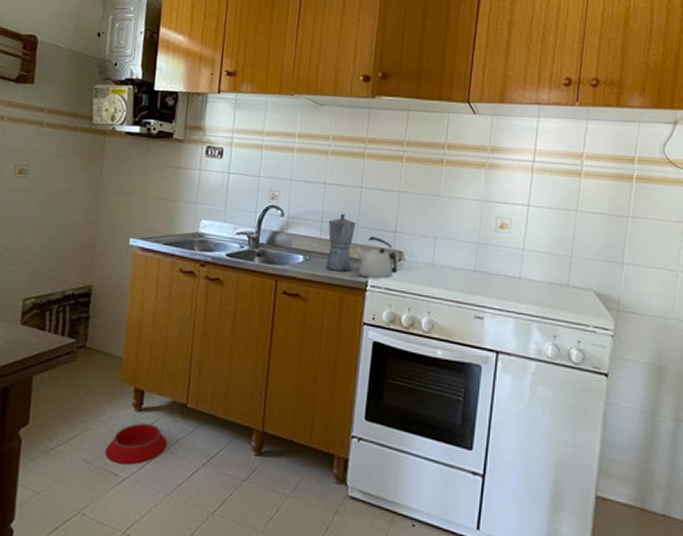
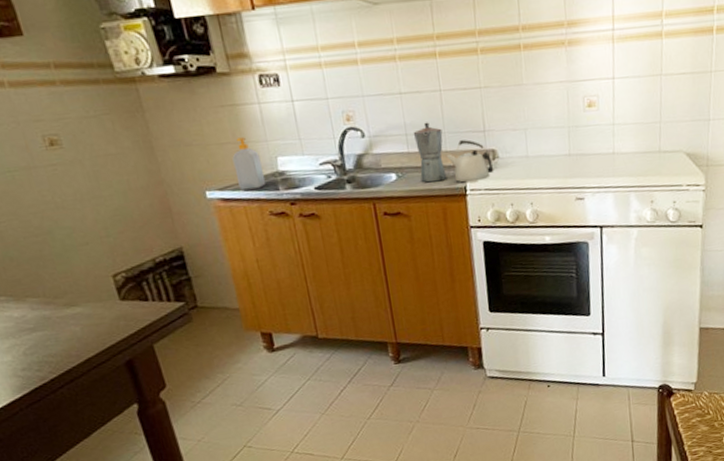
pet bowl: present [105,422,167,465] -> none [251,359,309,400]
soap bottle: none [160,196,187,245] -> present [232,137,267,191]

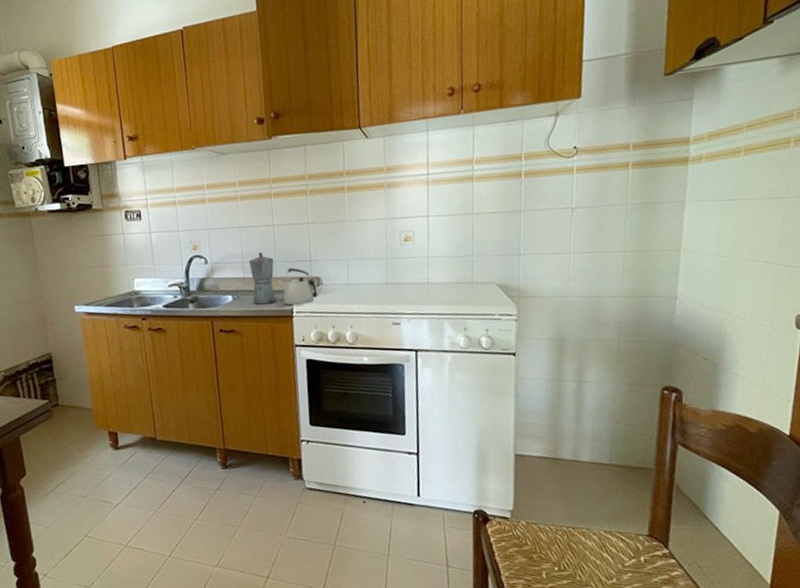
soap bottle: present [232,137,267,191] -> none [98,262,124,306]

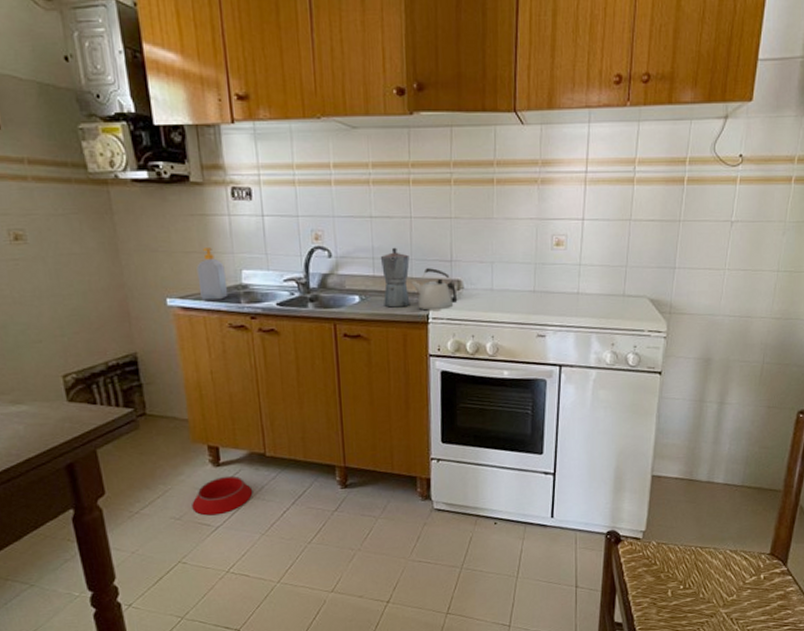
pet bowl: none [96,458,146,494] -> present [192,475,253,516]
soap bottle: none [98,262,124,306] -> present [196,247,229,301]

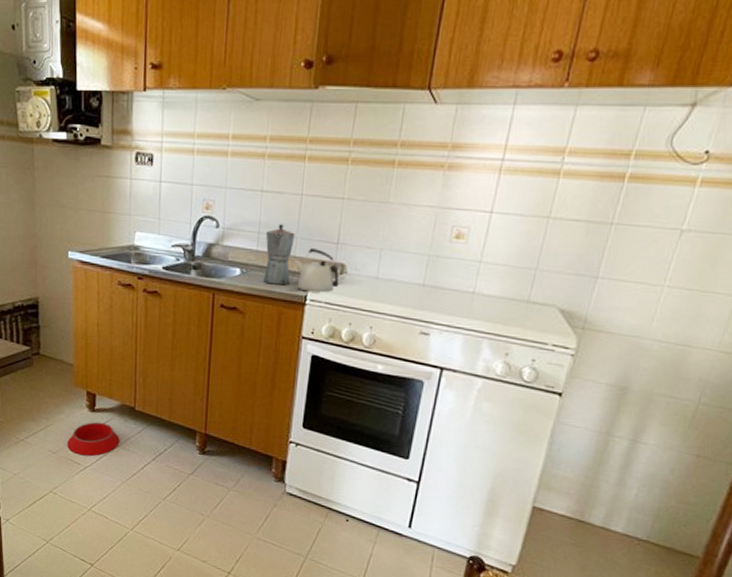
soap bottle: present [196,247,229,301] -> none [96,207,122,258]

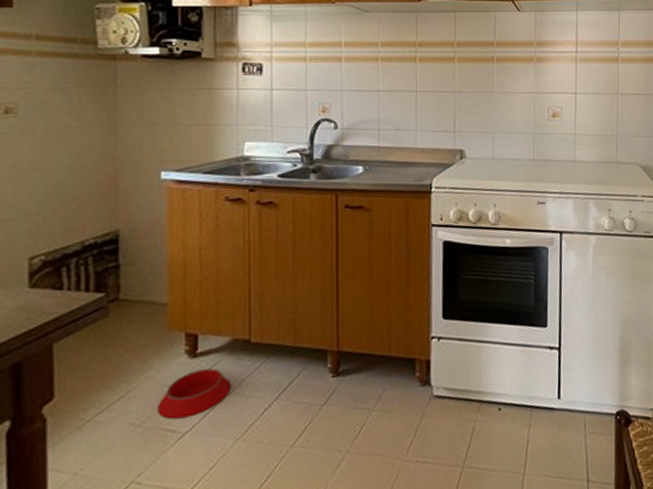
moka pot: present [263,224,295,286] -> none [385,119,414,178]
kettle: present [293,248,339,294] -> none [415,139,461,181]

